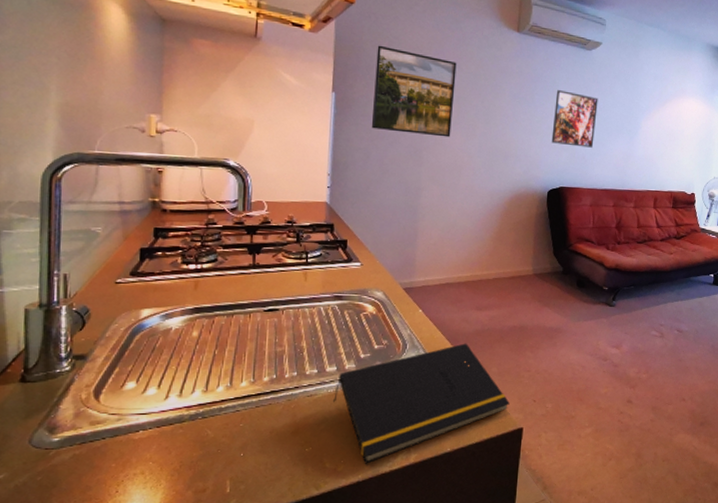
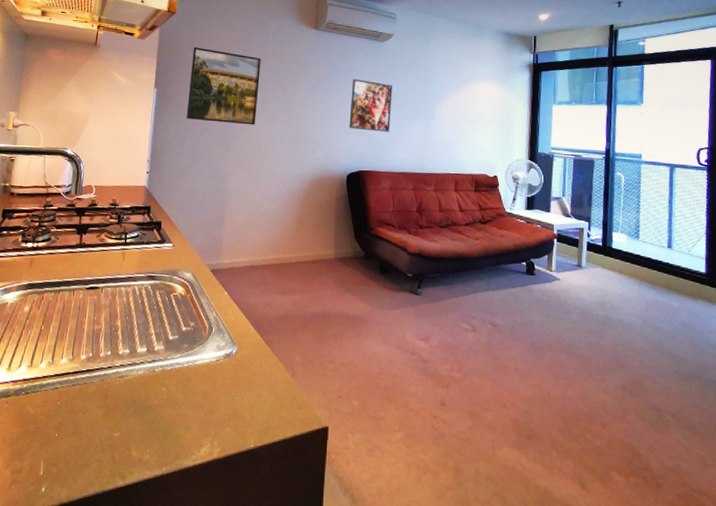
notepad: present [333,343,510,464] -> none [142,329,314,456]

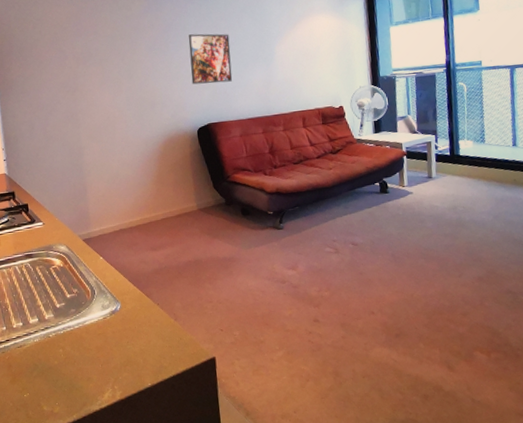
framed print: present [186,47,261,125] -> none [24,29,100,103]

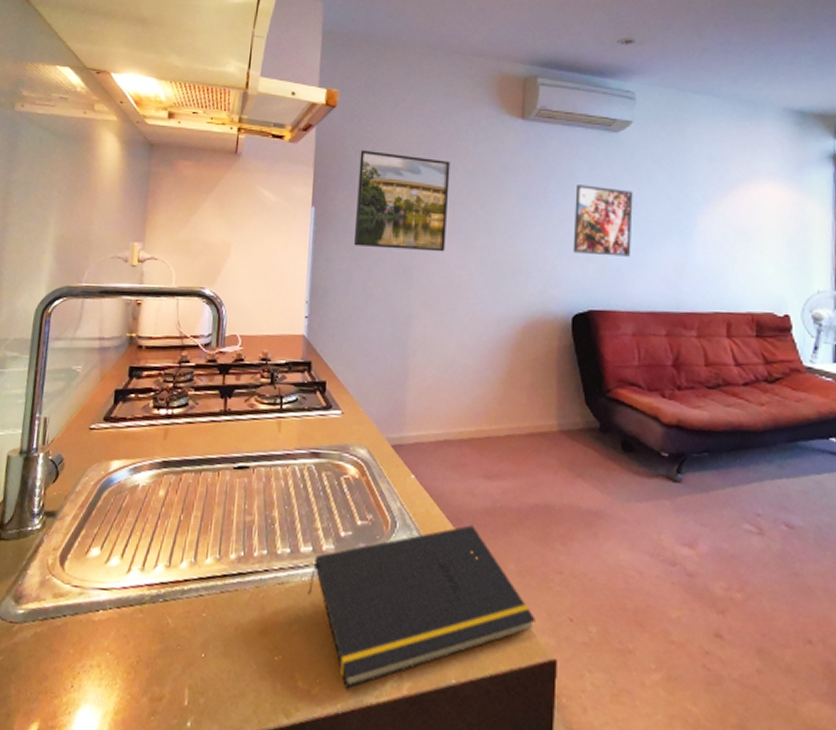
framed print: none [24,29,100,103] -> present [353,150,450,252]
notepad: none [40,283,198,405] -> present [308,525,535,689]

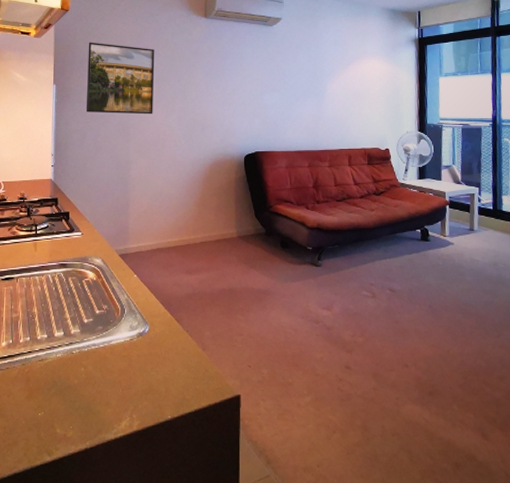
notepad: present [308,525,535,689] -> none [62,307,225,430]
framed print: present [573,185,633,257] -> none [243,64,284,113]

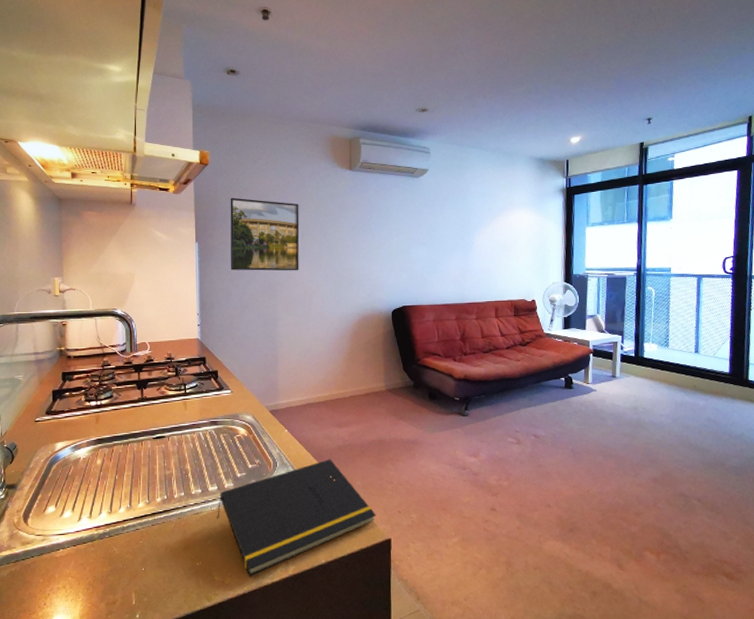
notepad: none [62,307,225,430] -> present [217,459,376,577]

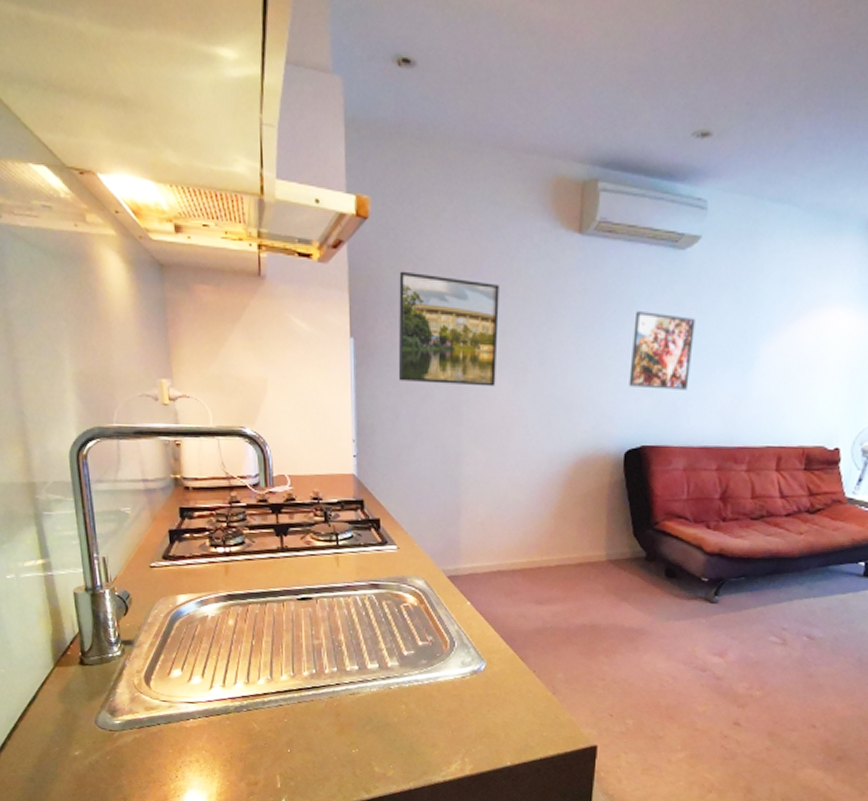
notepad: present [217,459,376,577] -> none [377,643,580,772]
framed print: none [390,217,431,267] -> present [628,311,696,390]

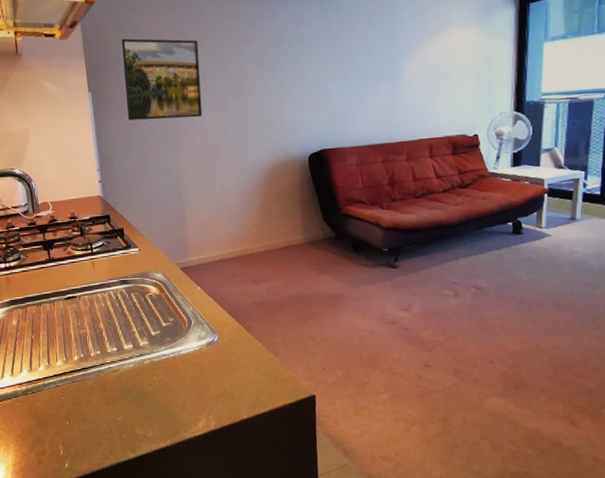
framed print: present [628,311,696,390] -> none [303,47,352,106]

